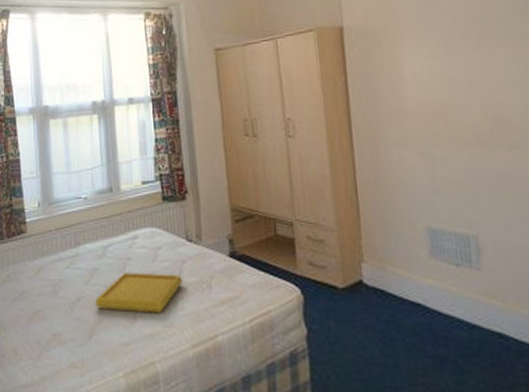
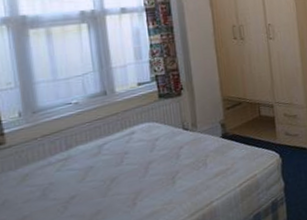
serving tray: present [94,272,183,313] -> none [90,159,181,202]

